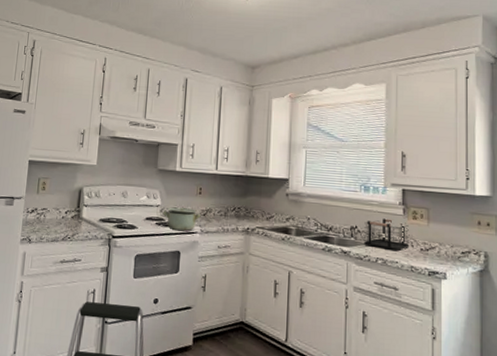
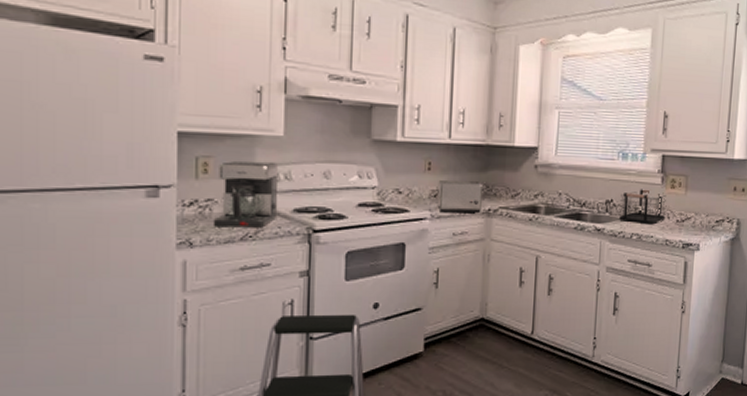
coffee maker: none [45,181,91,232] -> present [213,160,279,228]
saucepan: present [162,207,201,231] -> none [380,188,431,217]
toaster: none [206,203,243,231] -> present [437,180,484,214]

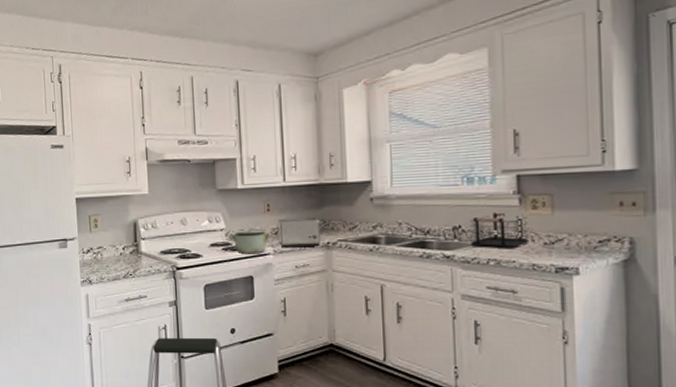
coffee maker: present [213,160,279,228] -> none [103,214,149,268]
saucepan: none [380,188,431,217] -> present [228,228,272,253]

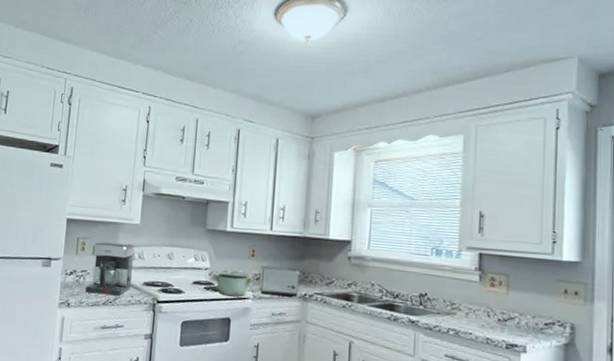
coffee maker: none [103,214,149,268] -> present [84,241,134,296]
dish rack: present [470,212,530,249] -> none [434,285,486,322]

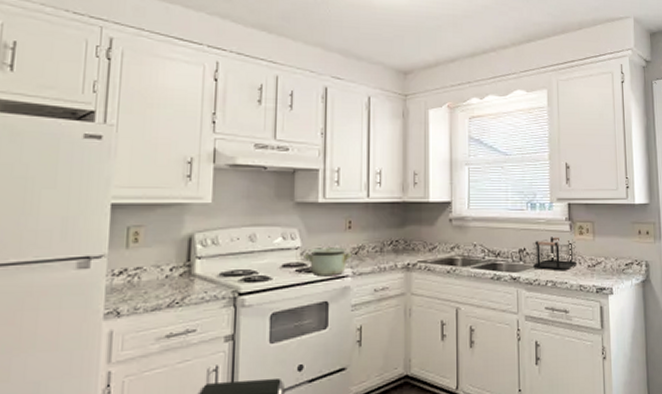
coffee maker: present [84,241,134,296] -> none [140,228,206,295]
toaster: present [259,266,300,298] -> none [358,237,402,270]
dish rack: none [434,285,486,322] -> present [533,237,578,271]

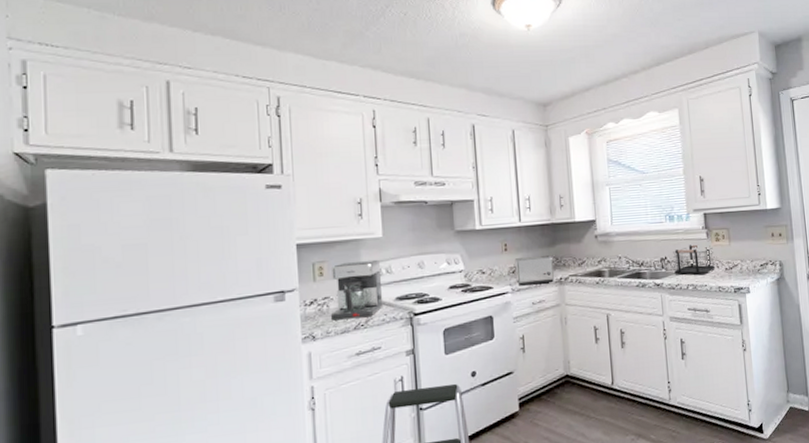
coffee maker: none [140,228,206,295] -> present [330,259,384,321]
saucepan: present [304,247,352,275] -> none [467,268,510,294]
toaster: none [358,237,402,270] -> present [514,256,555,286]

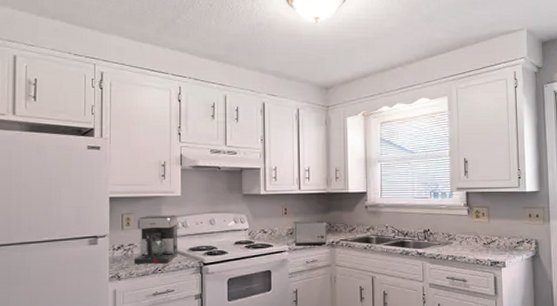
dish rack: present [673,244,716,276] -> none [435,219,475,248]

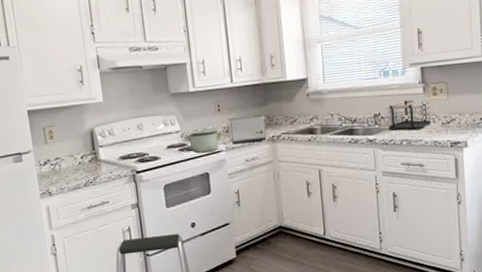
coffee maker: present [133,214,178,264] -> none [59,122,109,179]
saucepan: none [251,229,288,250] -> present [183,128,224,153]
dish rack: none [435,219,475,248] -> present [387,99,432,131]

